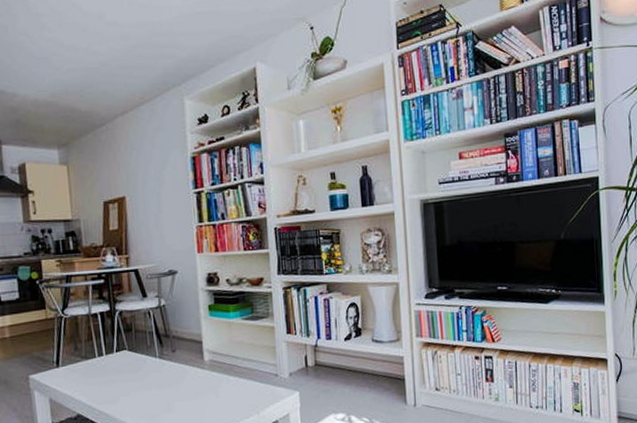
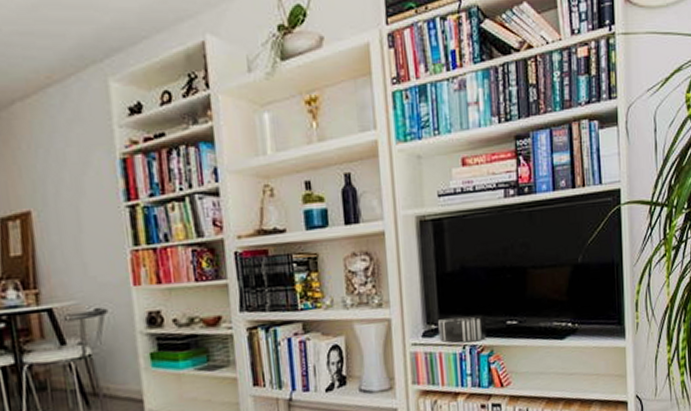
decorative box: none [437,280,481,304] -> present [437,314,487,343]

